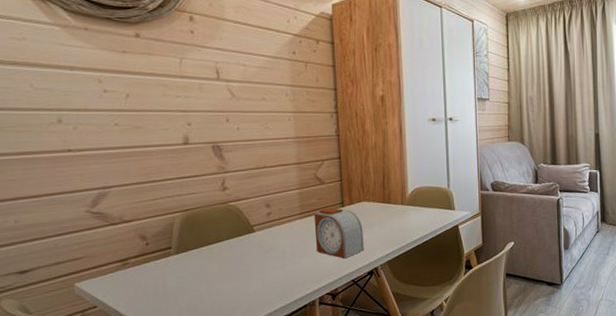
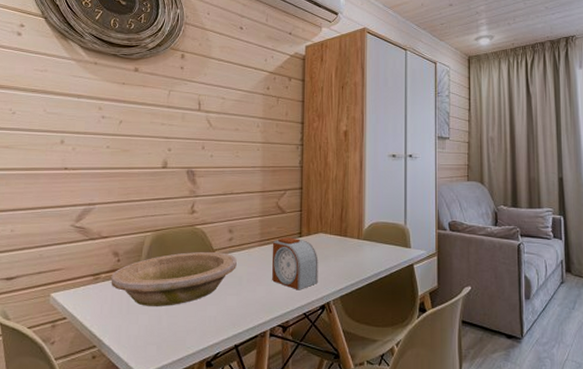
bowl: none [141,228,278,287] -> present [111,252,237,306]

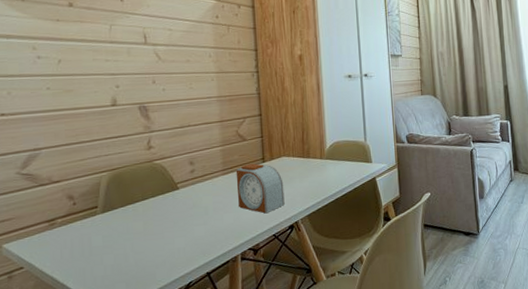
bowl: present [111,252,237,306] -> none [68,185,201,246]

